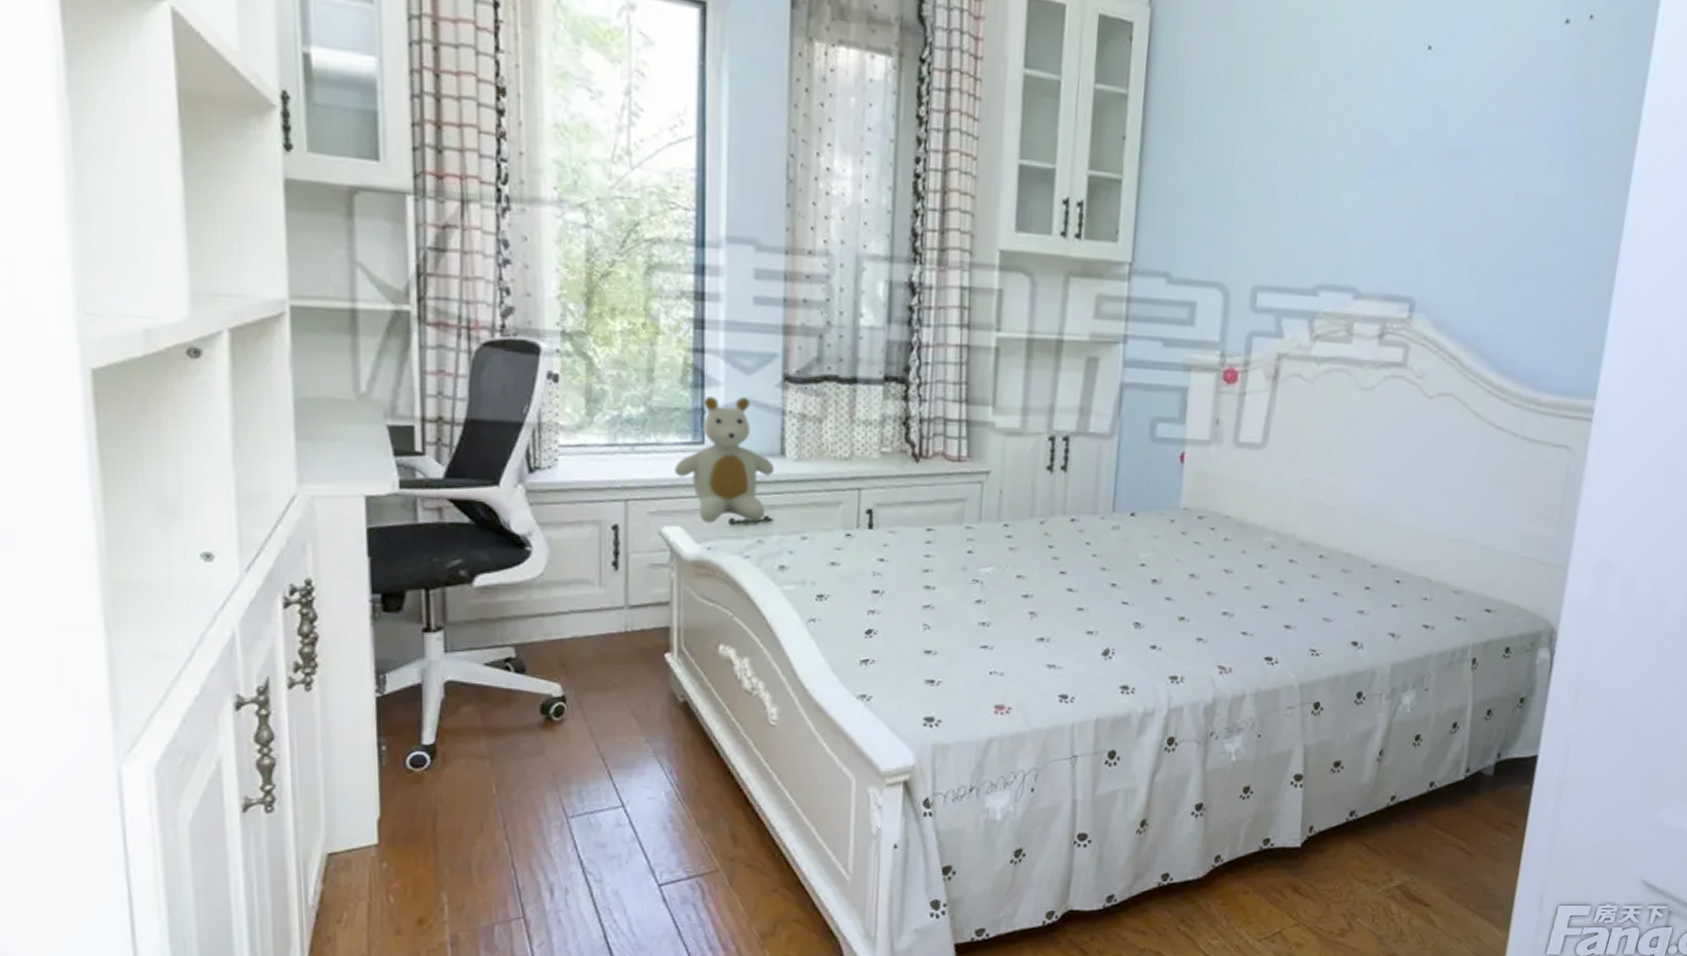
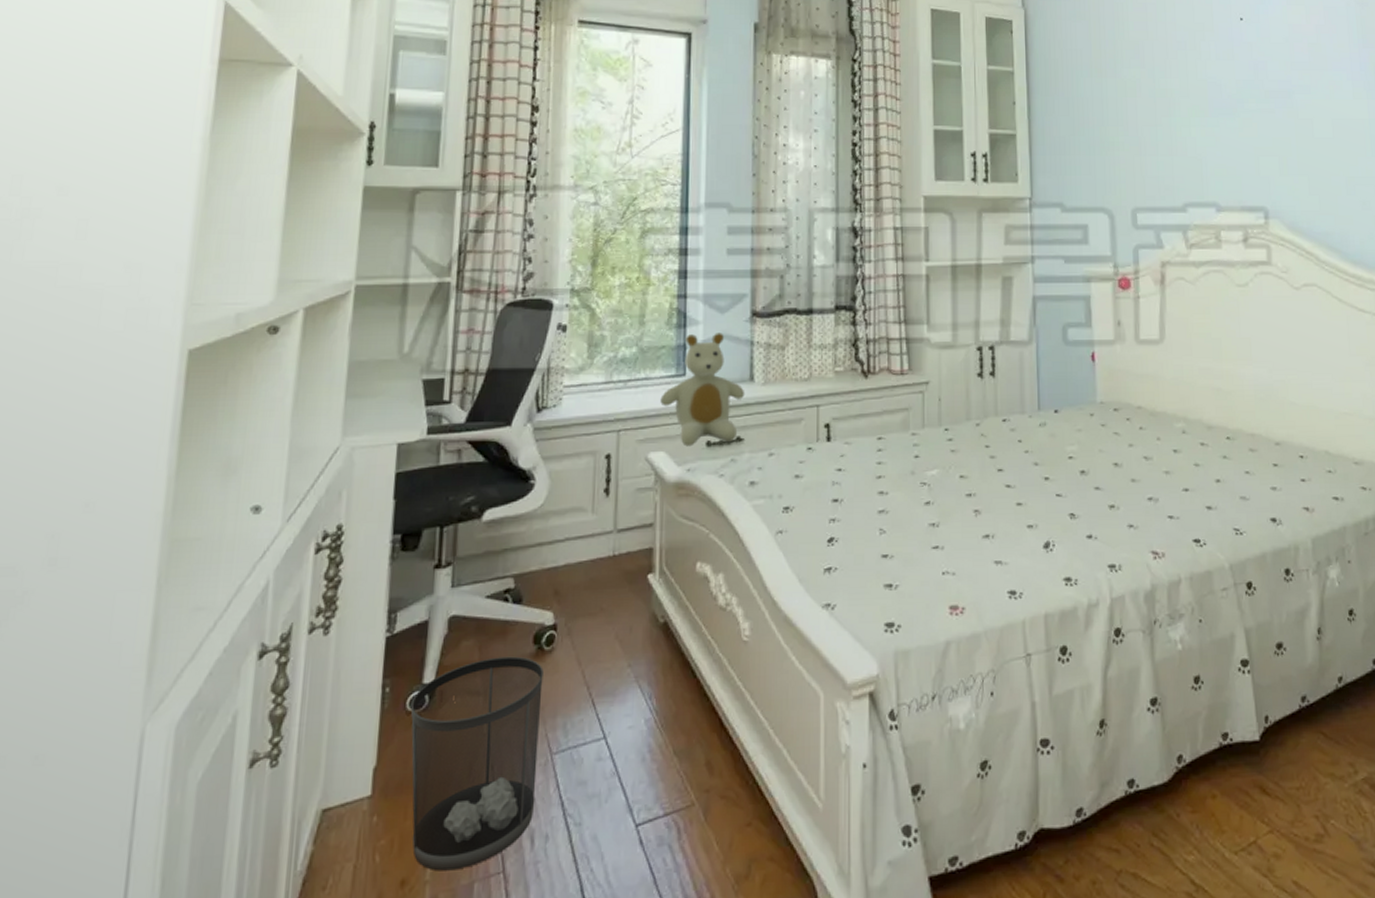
waste bin: none [411,724,554,913] -> present [410,656,543,871]

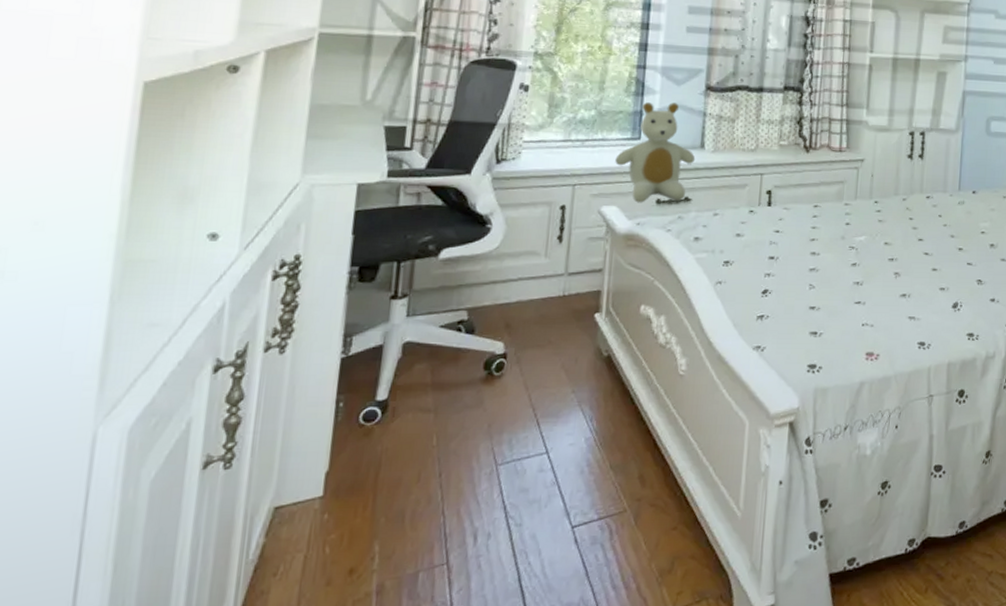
waste bin: present [410,656,543,871] -> none [361,380,492,562]

